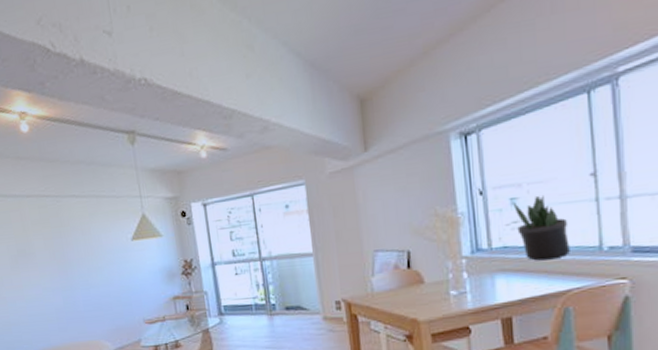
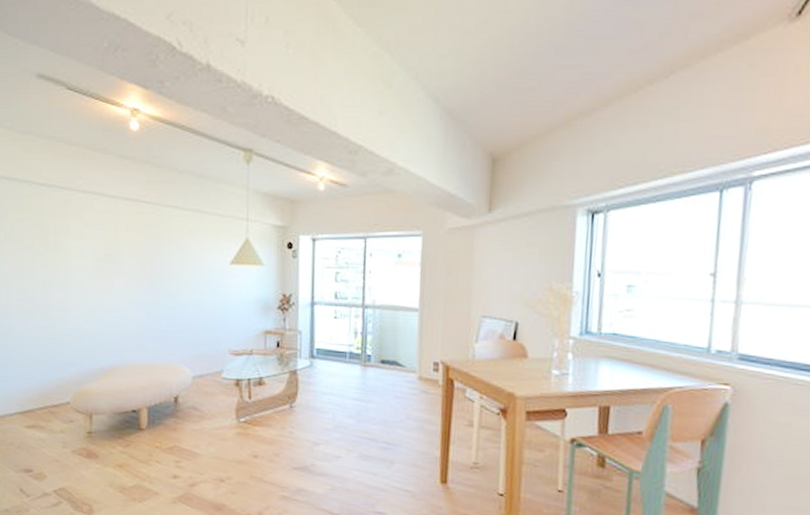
planter: present [512,196,570,261] -> none [628,288,680,354]

